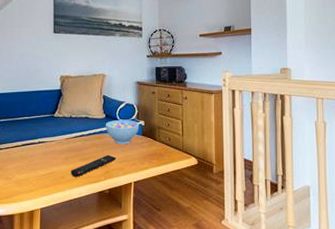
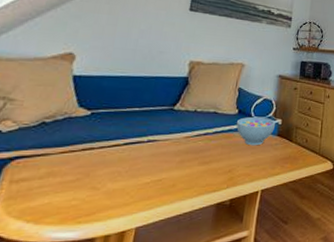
remote control: present [71,154,116,177] -> none [184,157,244,185]

